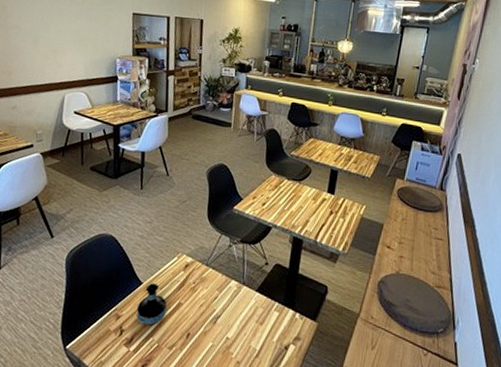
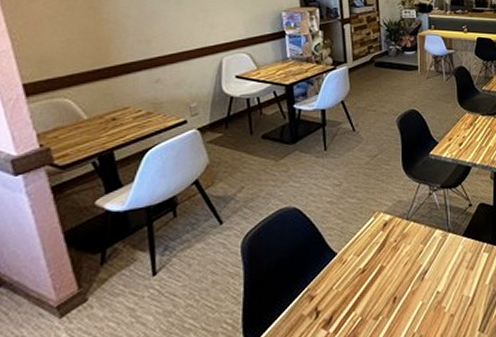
tequila bottle: present [136,283,167,327] -> none [332,251,367,301]

